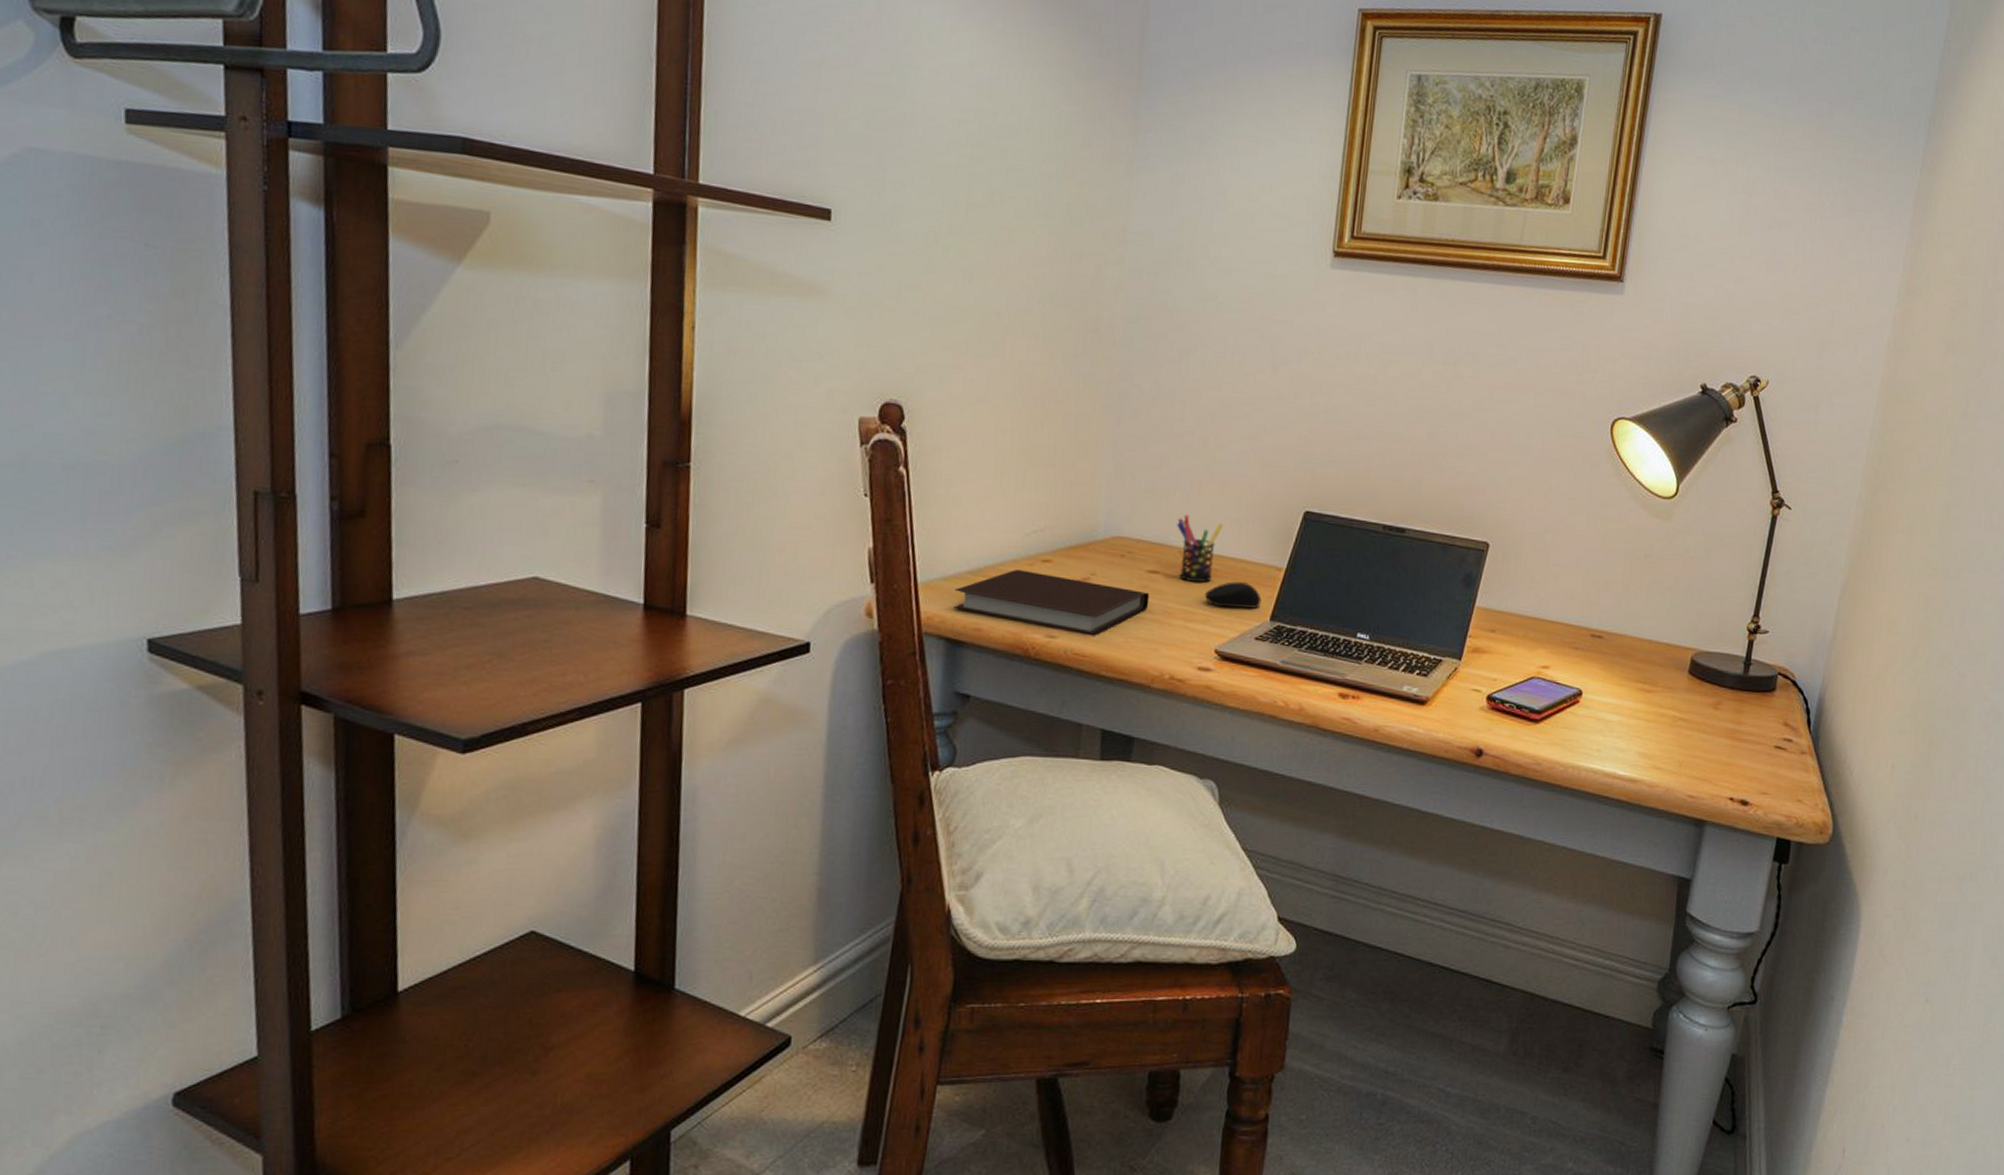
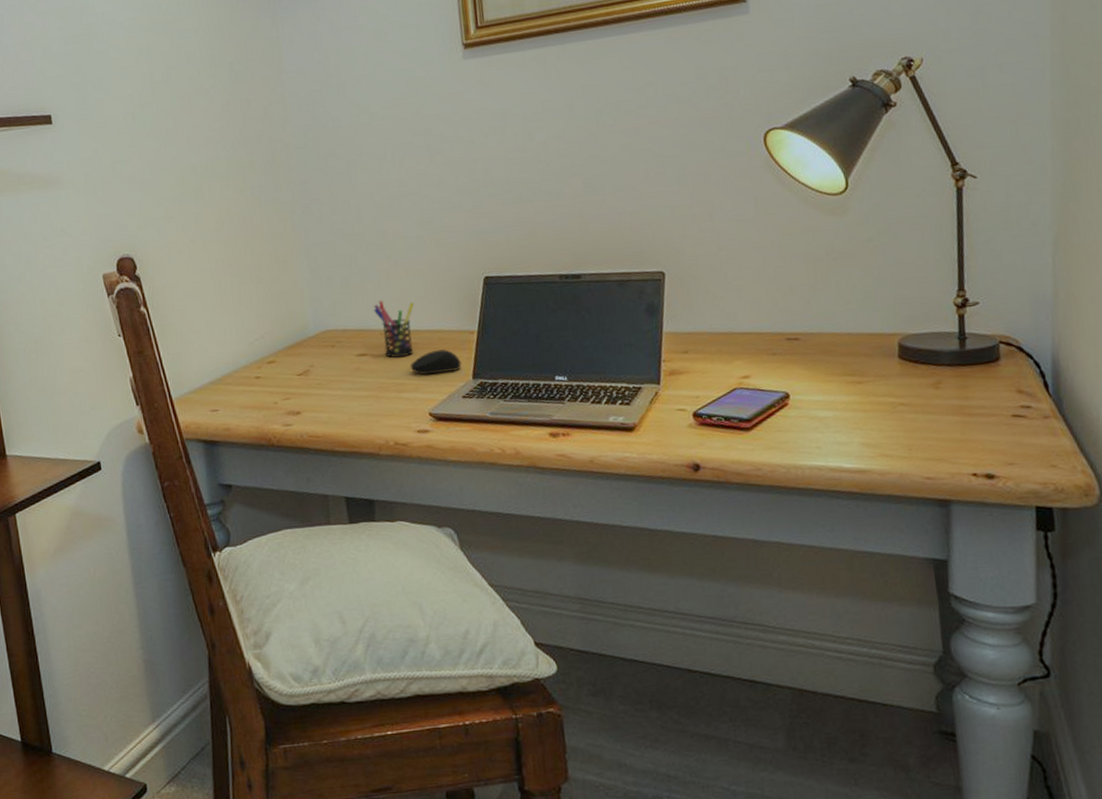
notebook: present [952,570,1150,636] -> none [202,373,364,419]

